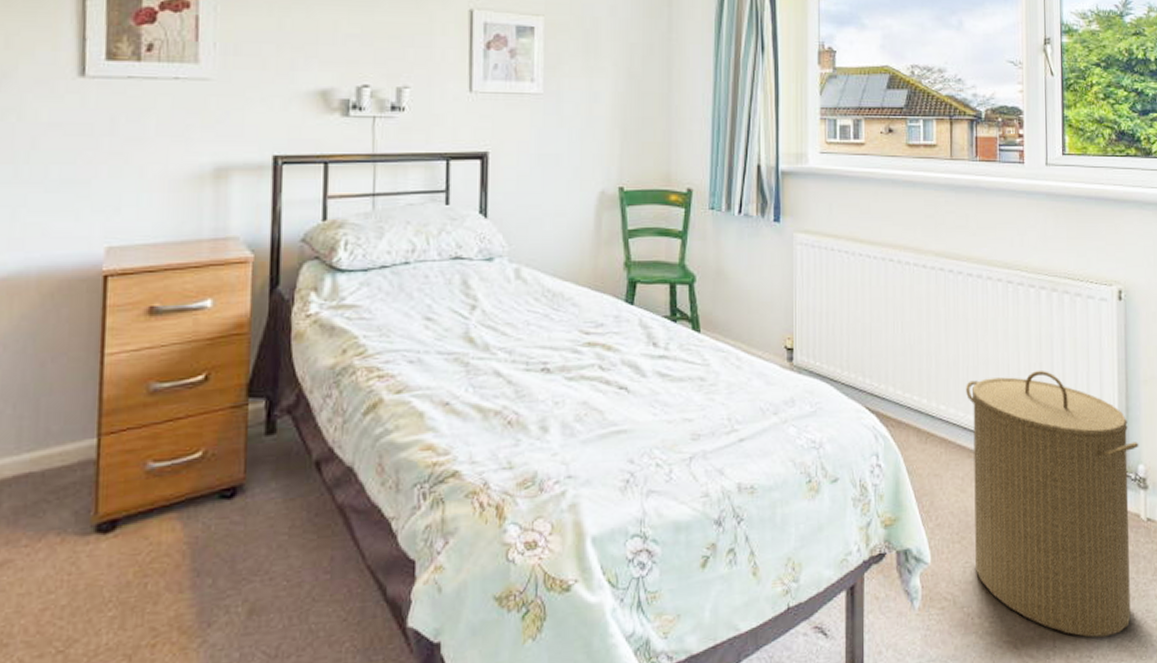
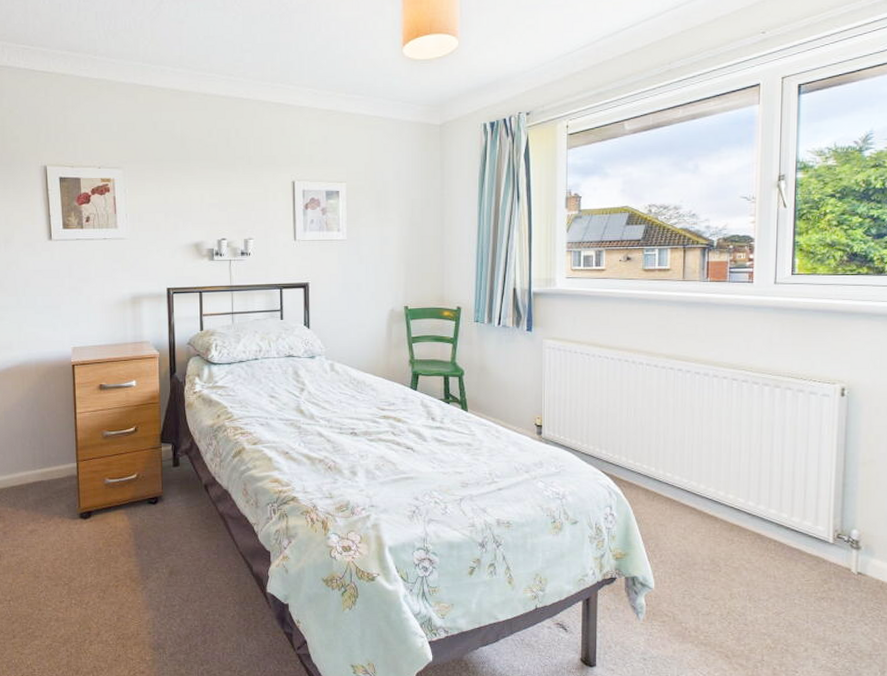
laundry hamper: present [966,370,1139,638] -> none [690,450,854,658]

